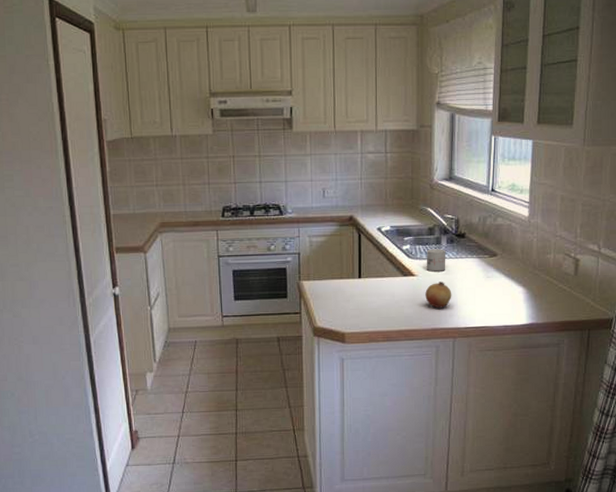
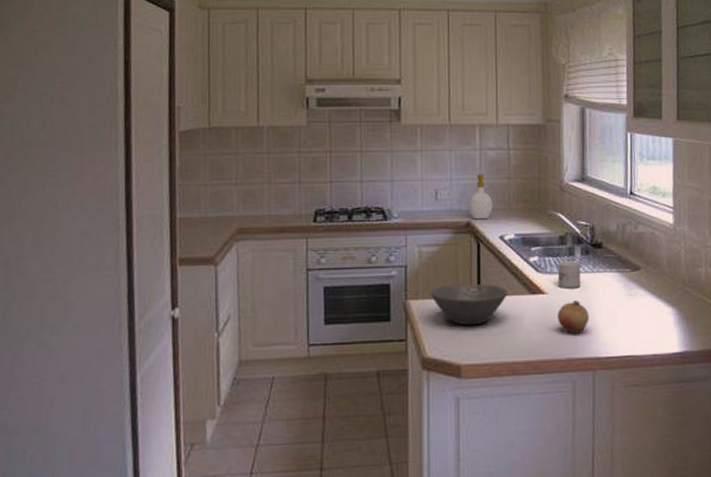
bowl: none [320,268,383,301] -> present [431,284,507,325]
soap bottle: none [351,175,372,214] -> present [469,174,493,220]

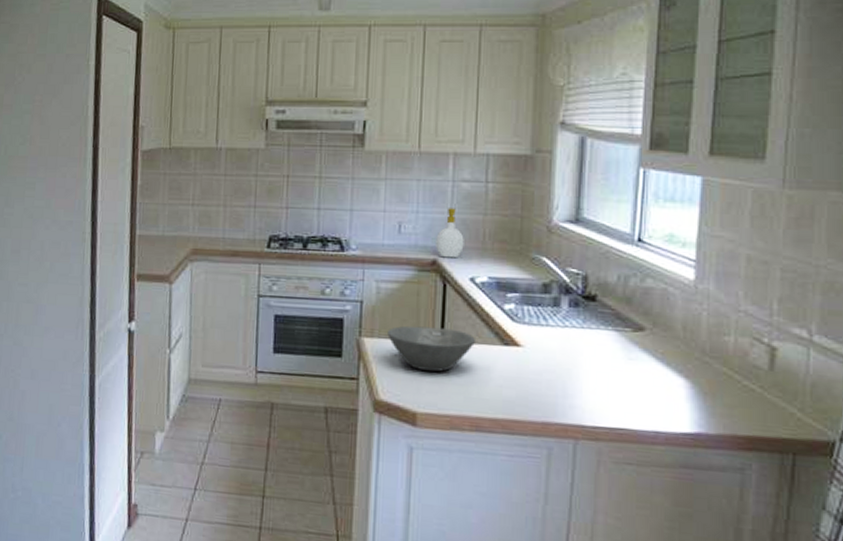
mug: present [557,261,581,289] -> none [537,312,567,344]
fruit: present [557,300,590,333] -> none [534,358,574,394]

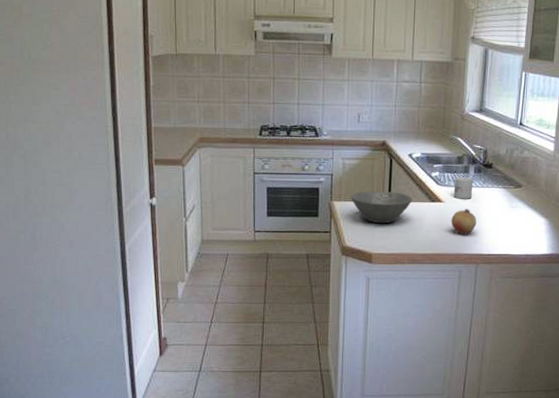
soap bottle: present [436,208,464,258] -> none [385,102,405,140]
fruit: none [534,358,574,394] -> present [451,209,477,234]
mug: none [537,312,567,344] -> present [453,177,473,199]

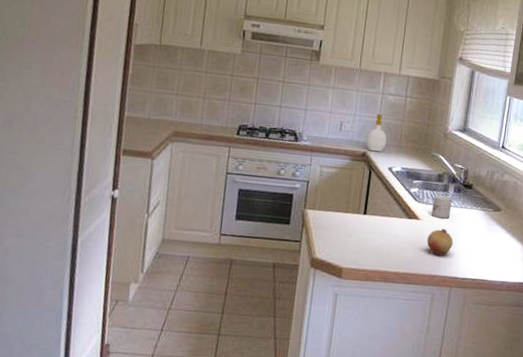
bowl: present [351,191,412,223] -> none [325,201,389,237]
soap bottle: none [385,102,405,140] -> present [366,114,387,152]

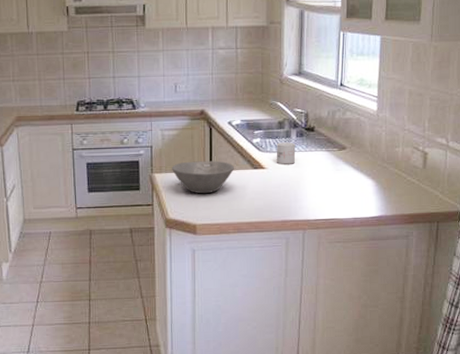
bowl: none [325,201,389,237] -> present [172,161,234,193]
soap bottle: present [366,114,387,152] -> none [203,70,223,108]
fruit: present [427,228,454,255] -> none [275,174,302,200]

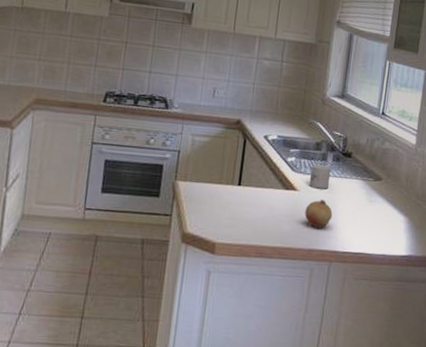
bowl: present [172,161,234,193] -> none [197,172,264,210]
fruit: none [275,174,302,200] -> present [305,200,333,228]

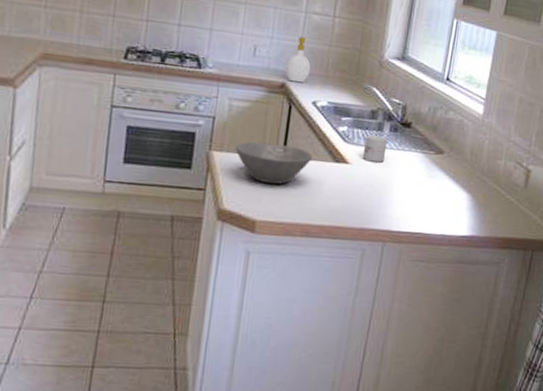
bowl: none [197,172,264,210] -> present [235,142,312,184]
soap bottle: none [240,79,262,120] -> present [285,37,311,83]
fruit: present [305,200,333,228] -> none [357,174,388,205]

